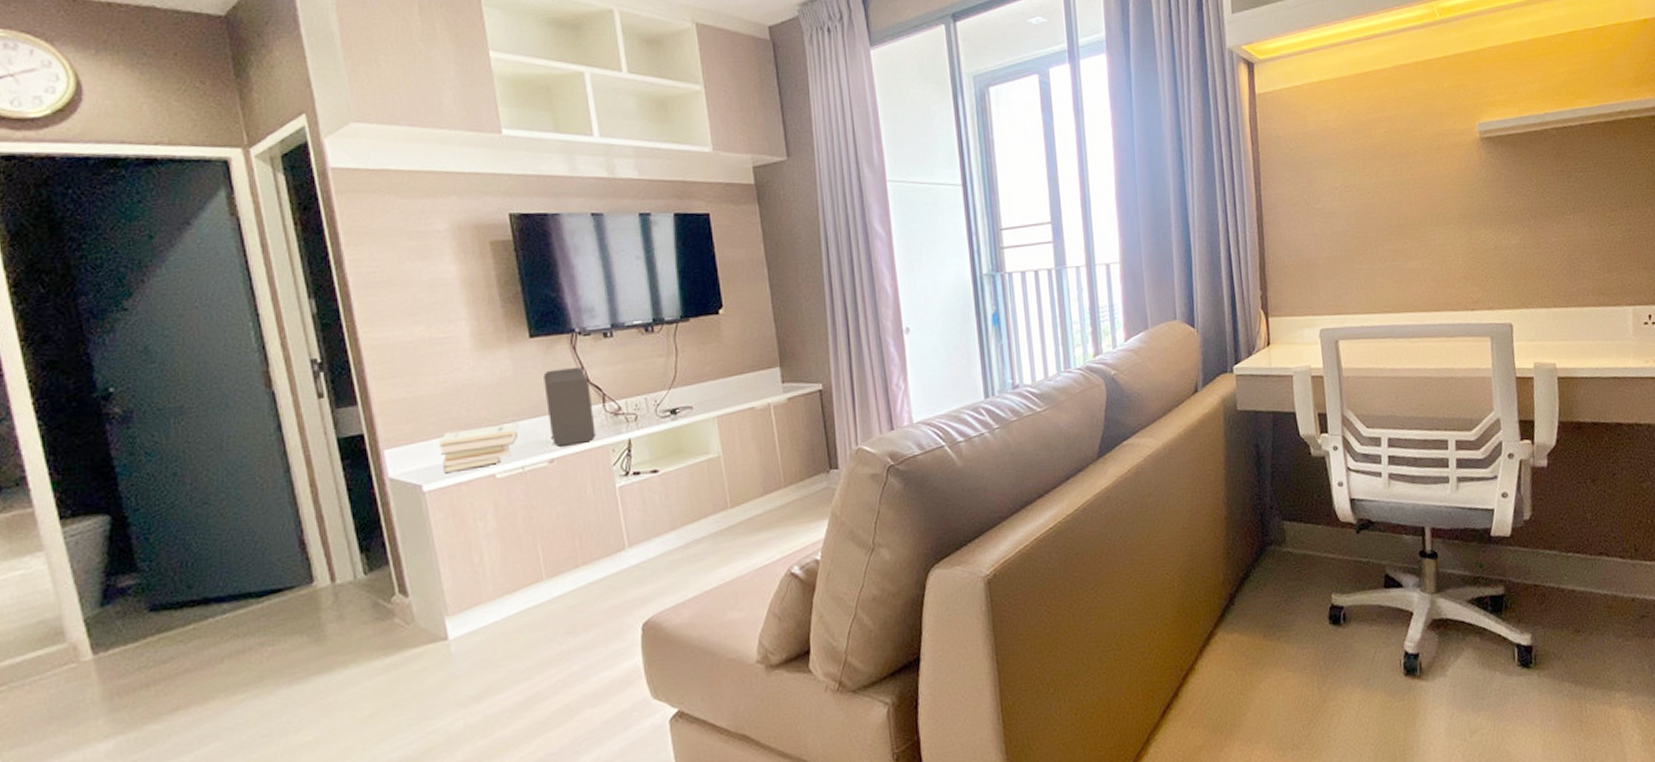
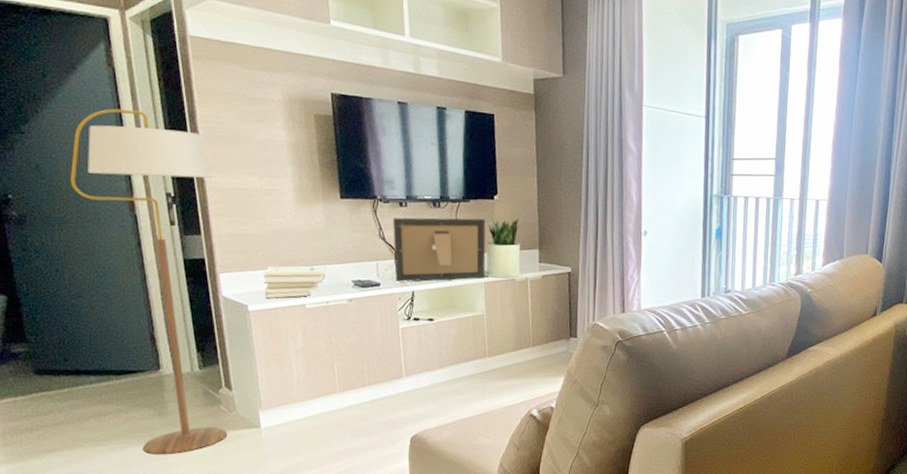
floor lamp: none [188,264,405,695] -> present [70,108,227,455]
speaker: present [544,367,596,447] -> none [349,227,387,290]
picture frame: none [597,339,717,430] -> present [393,217,486,282]
planter: none [712,333,766,410] -> present [484,217,525,279]

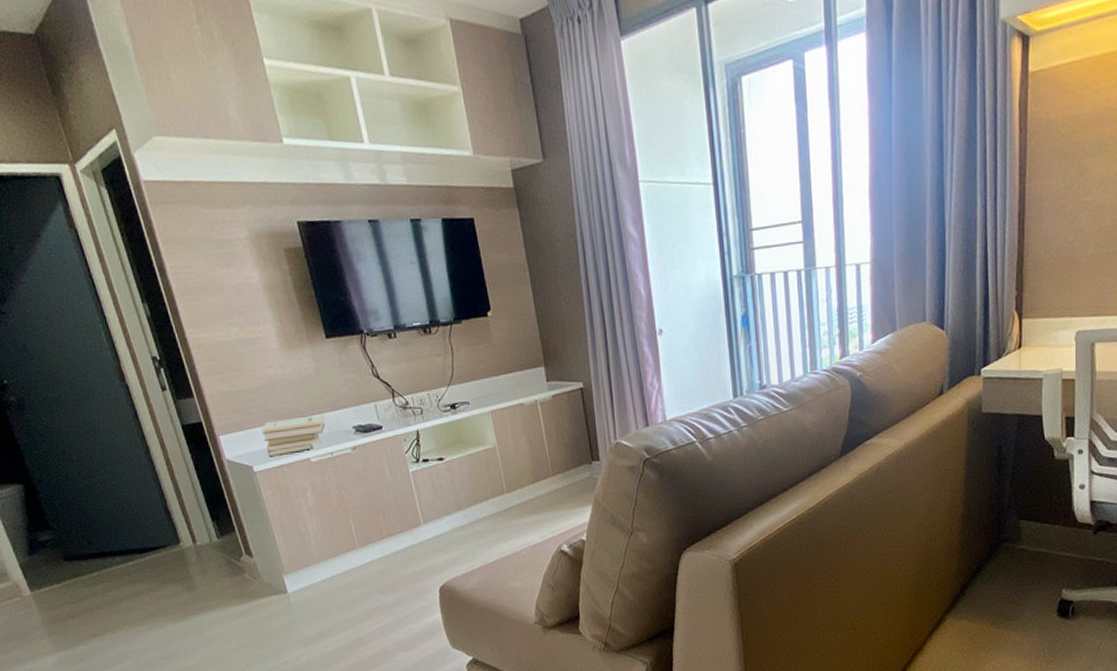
floor lamp: present [70,108,227,455] -> none [52,272,256,630]
picture frame: present [393,217,486,282] -> none [384,340,491,422]
planter: present [484,217,525,279] -> none [482,335,533,406]

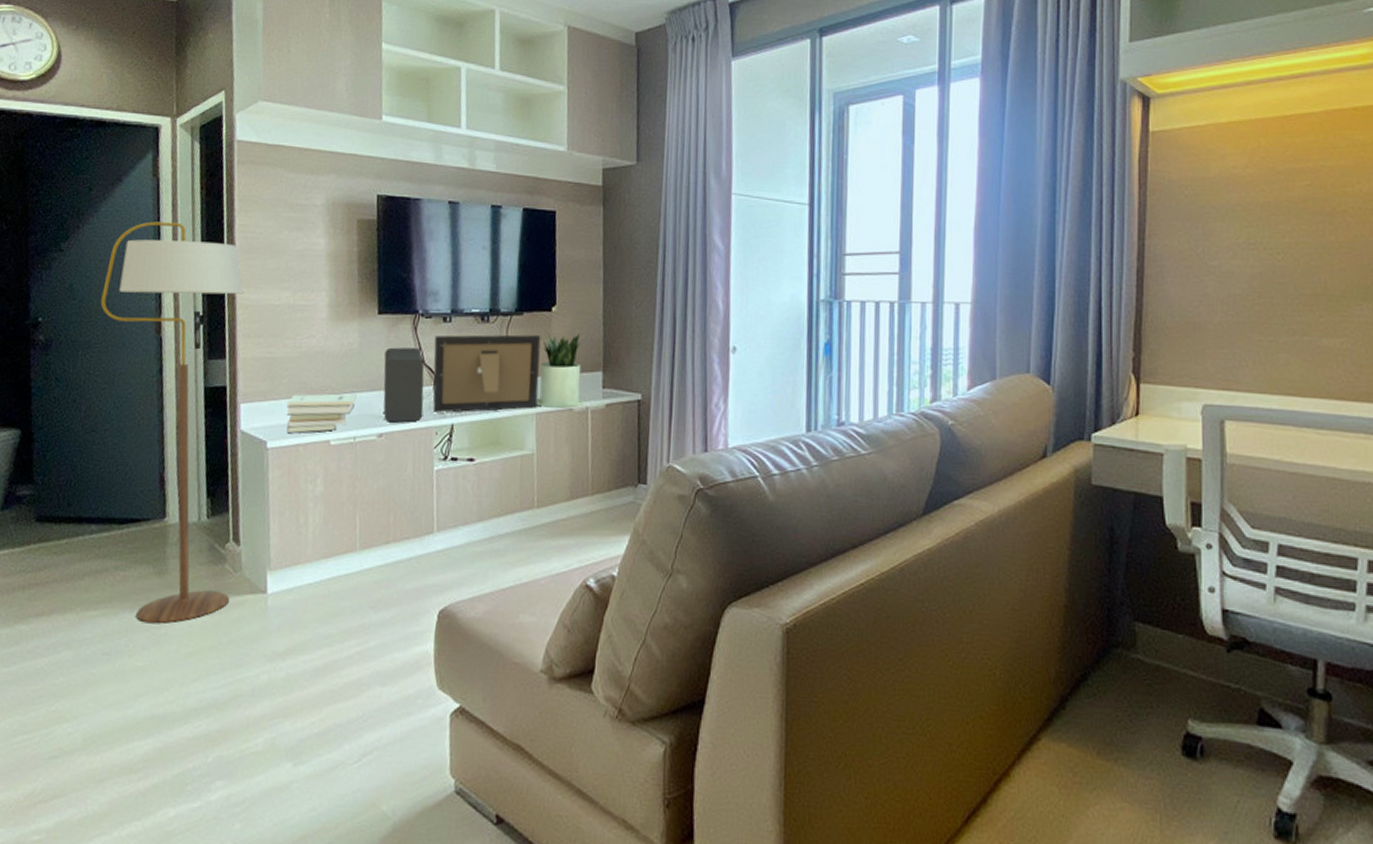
floor lamp: none [52,272,256,630] -> present [100,221,244,624]
speaker: none [341,366,389,436] -> present [383,347,425,423]
picture frame: none [384,340,491,422] -> present [432,334,541,413]
planter: none [482,335,533,406] -> present [536,333,585,409]

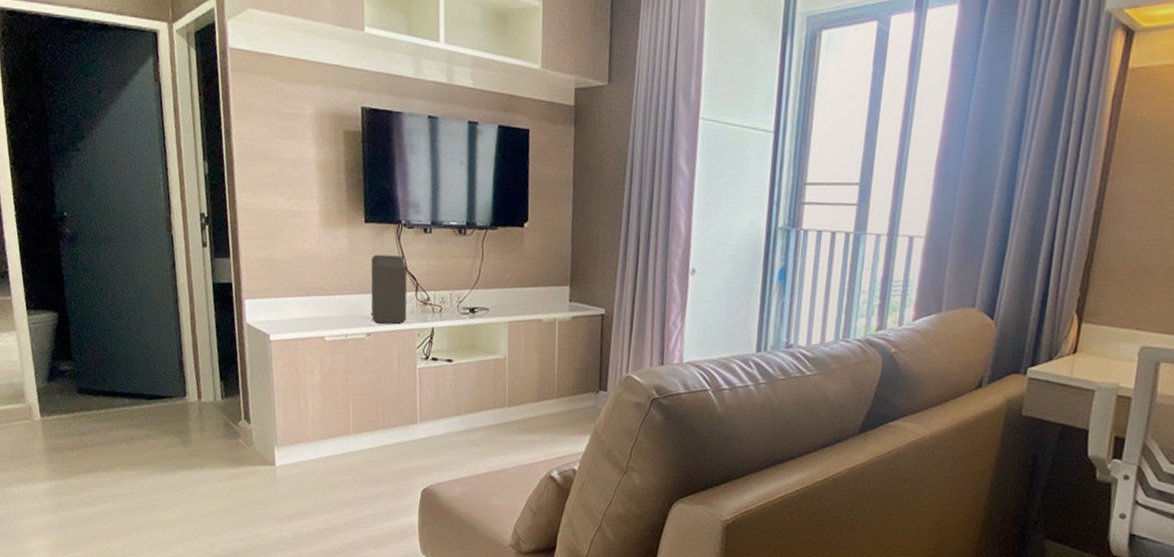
floor lamp: present [100,221,244,624] -> none [117,125,243,485]
books: present [286,393,357,434] -> none [285,293,347,329]
picture frame: present [432,334,541,413] -> none [415,245,514,318]
planter: present [536,333,585,409] -> none [508,247,553,319]

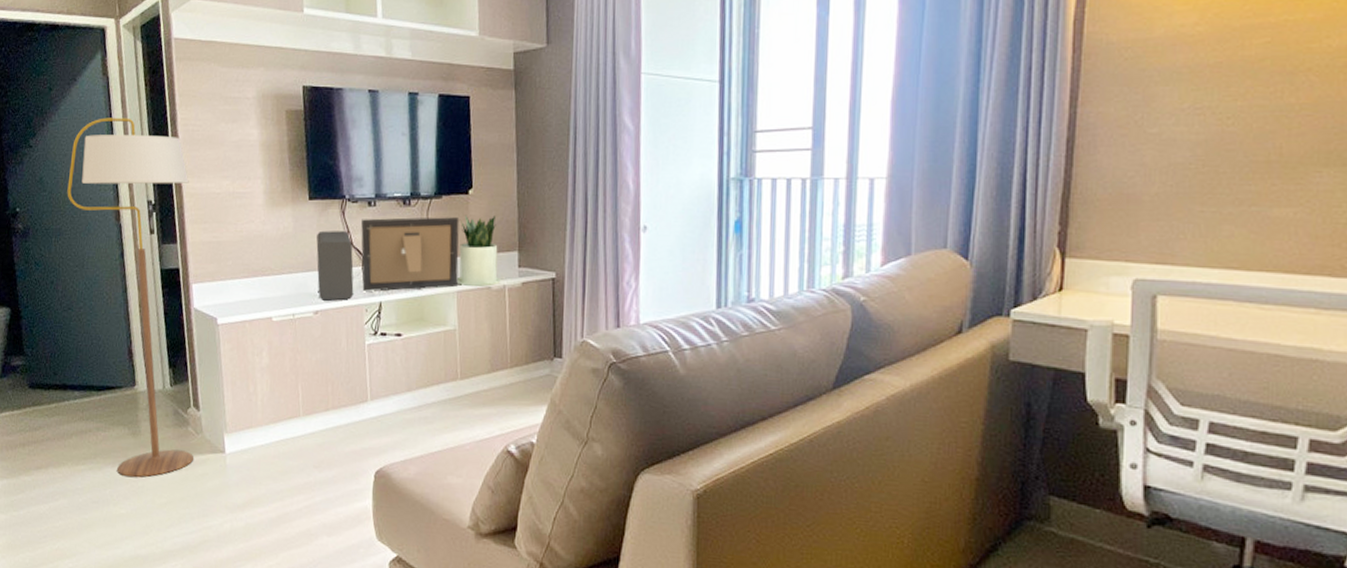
floor lamp: none [117,125,243,485] -> present [67,117,193,478]
picture frame: none [415,245,514,318] -> present [361,217,460,292]
planter: none [508,247,553,319] -> present [456,215,502,288]

